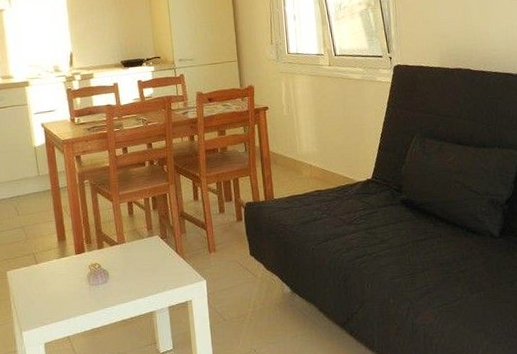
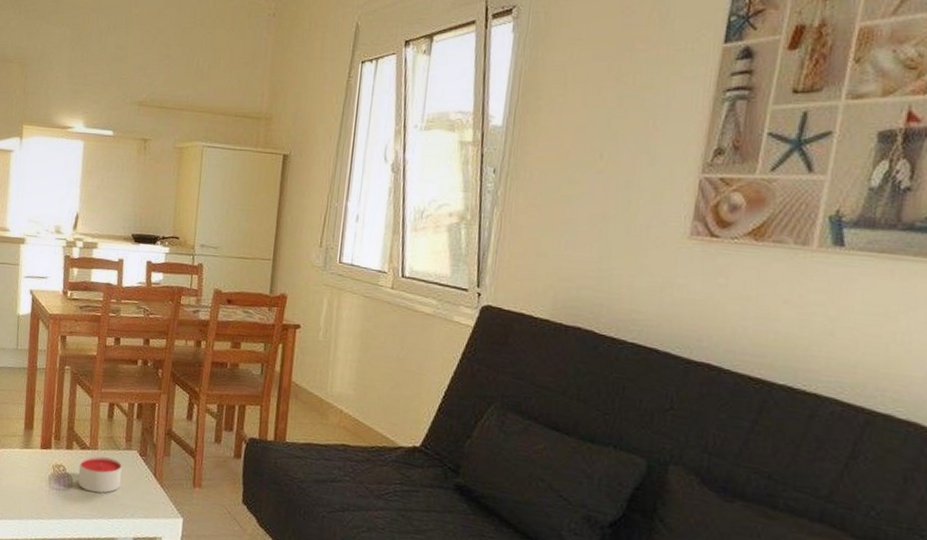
candle: none [111,247,150,279] -> present [78,456,122,493]

